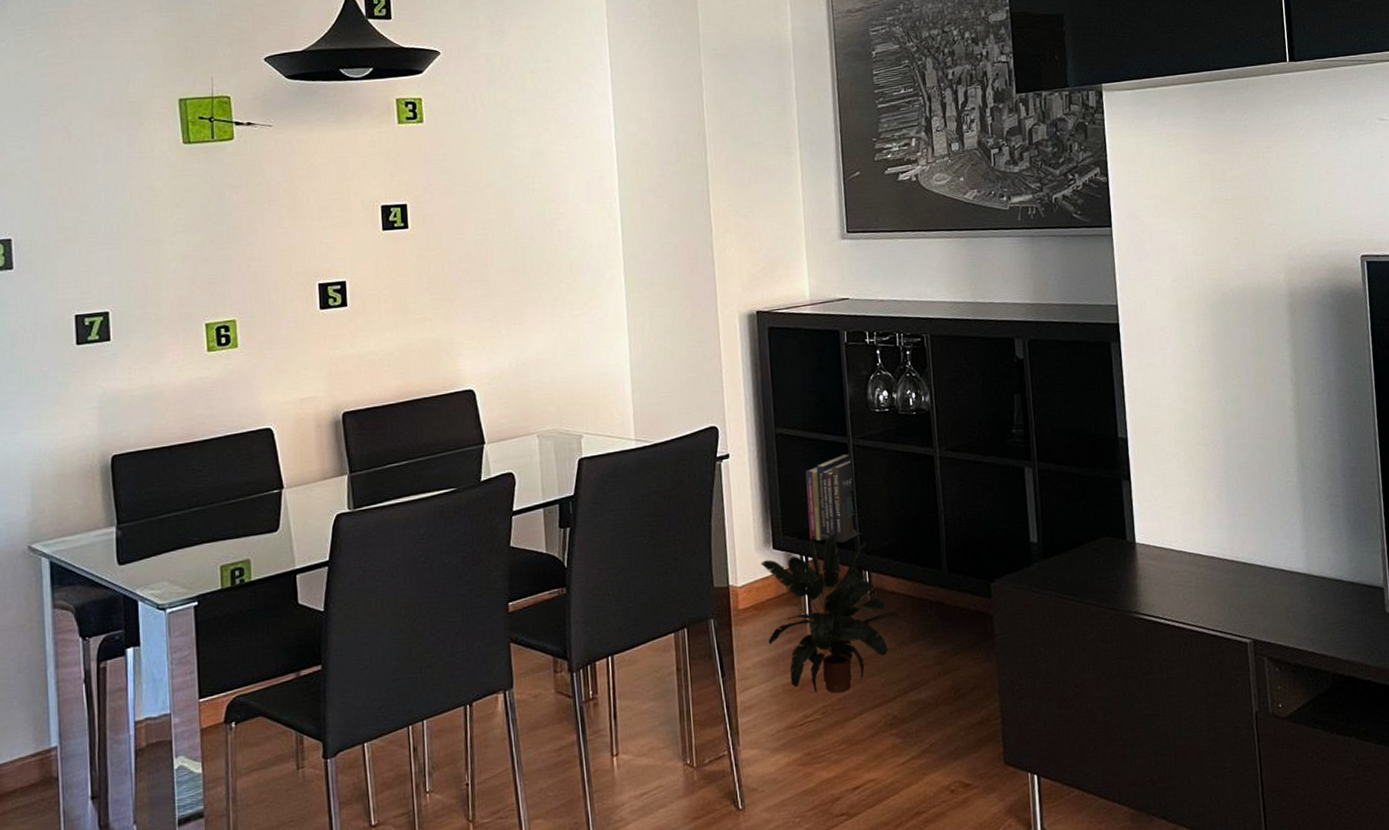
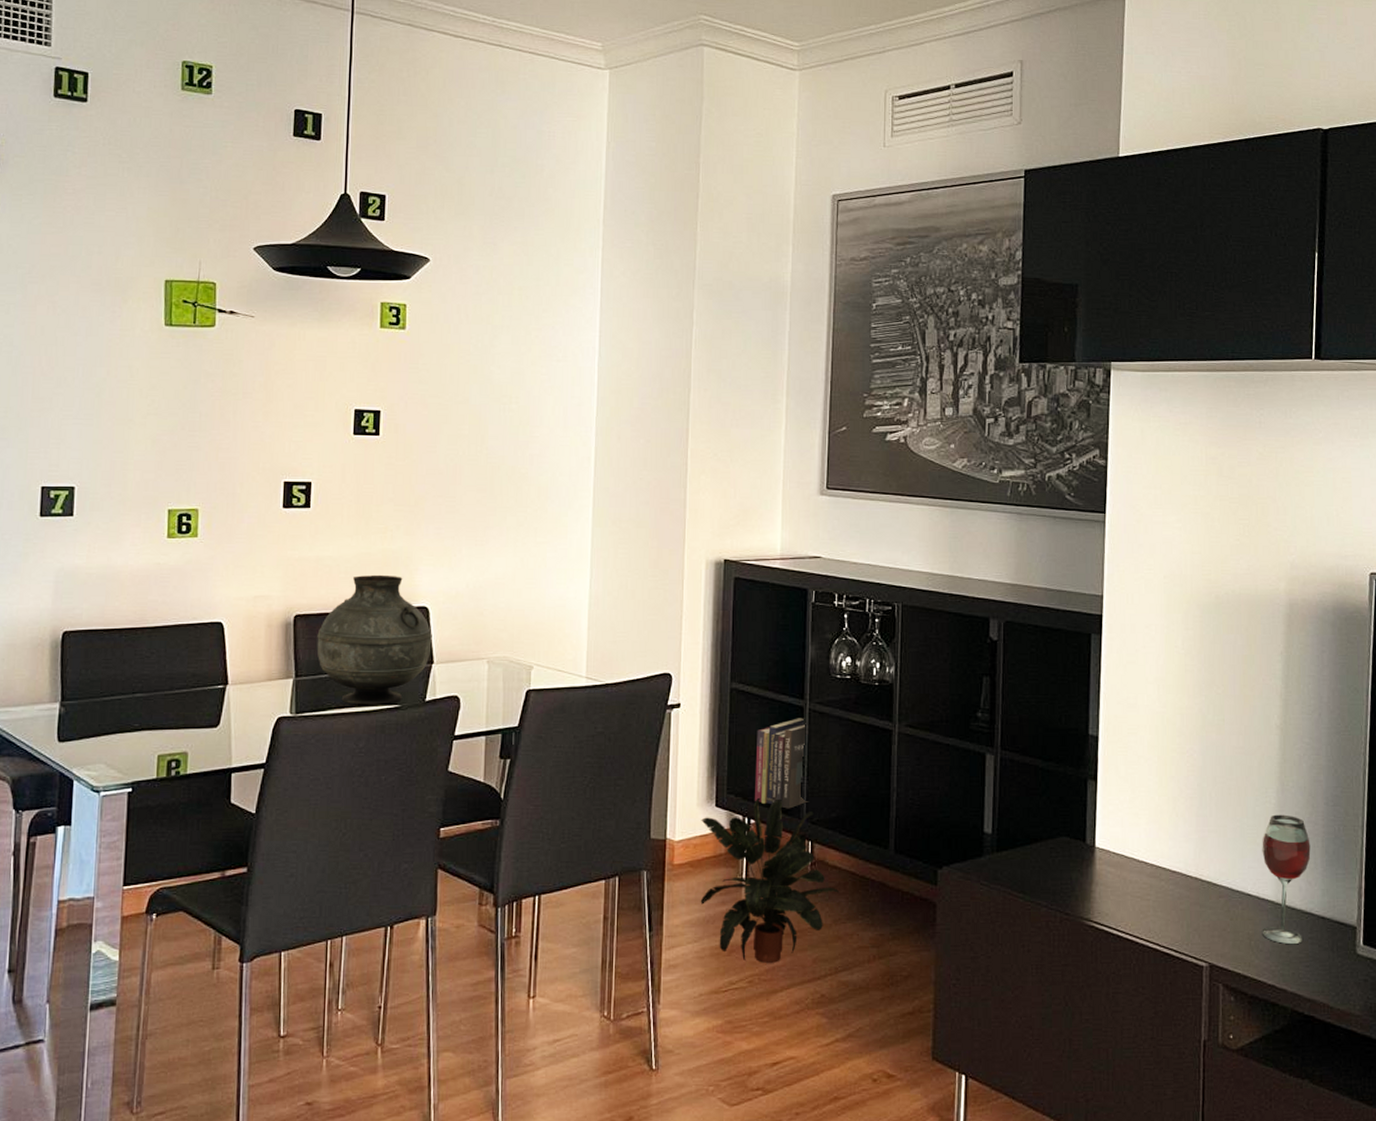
vase: none [367,363,482,494] -> present [316,574,432,705]
wineglass: none [1288,490,1336,613] -> present [1262,814,1311,945]

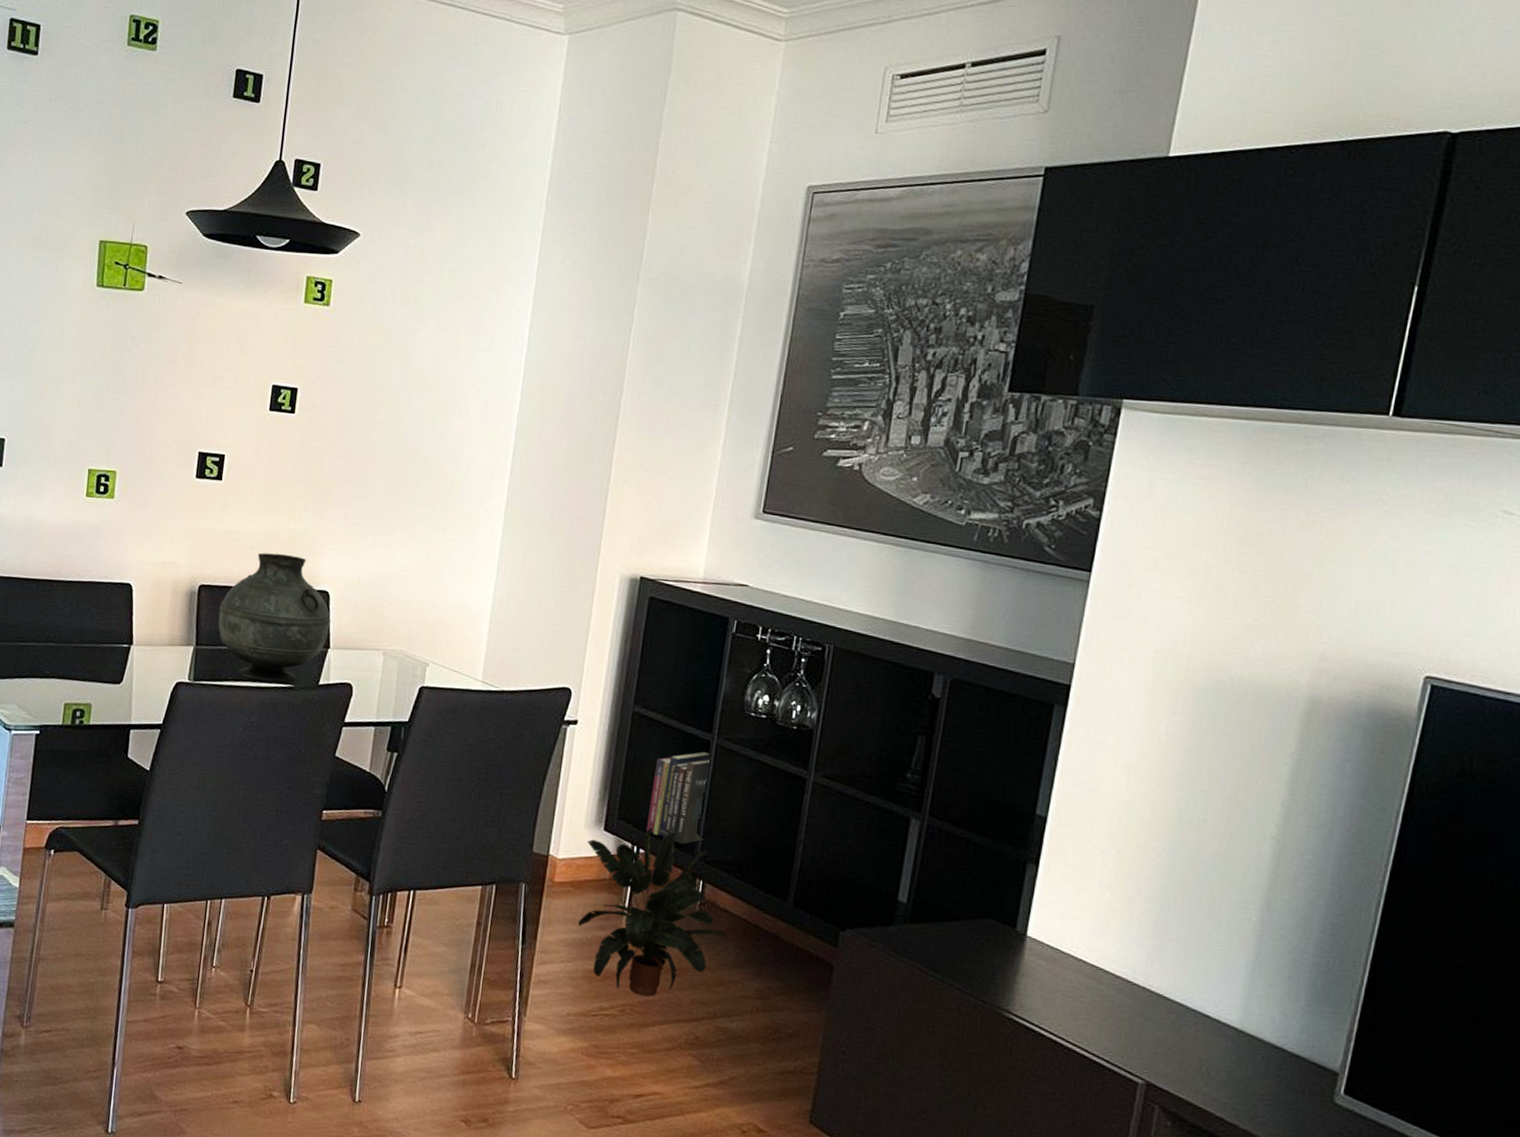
wineglass: present [1262,814,1311,945] -> none [1216,933,1295,1080]

